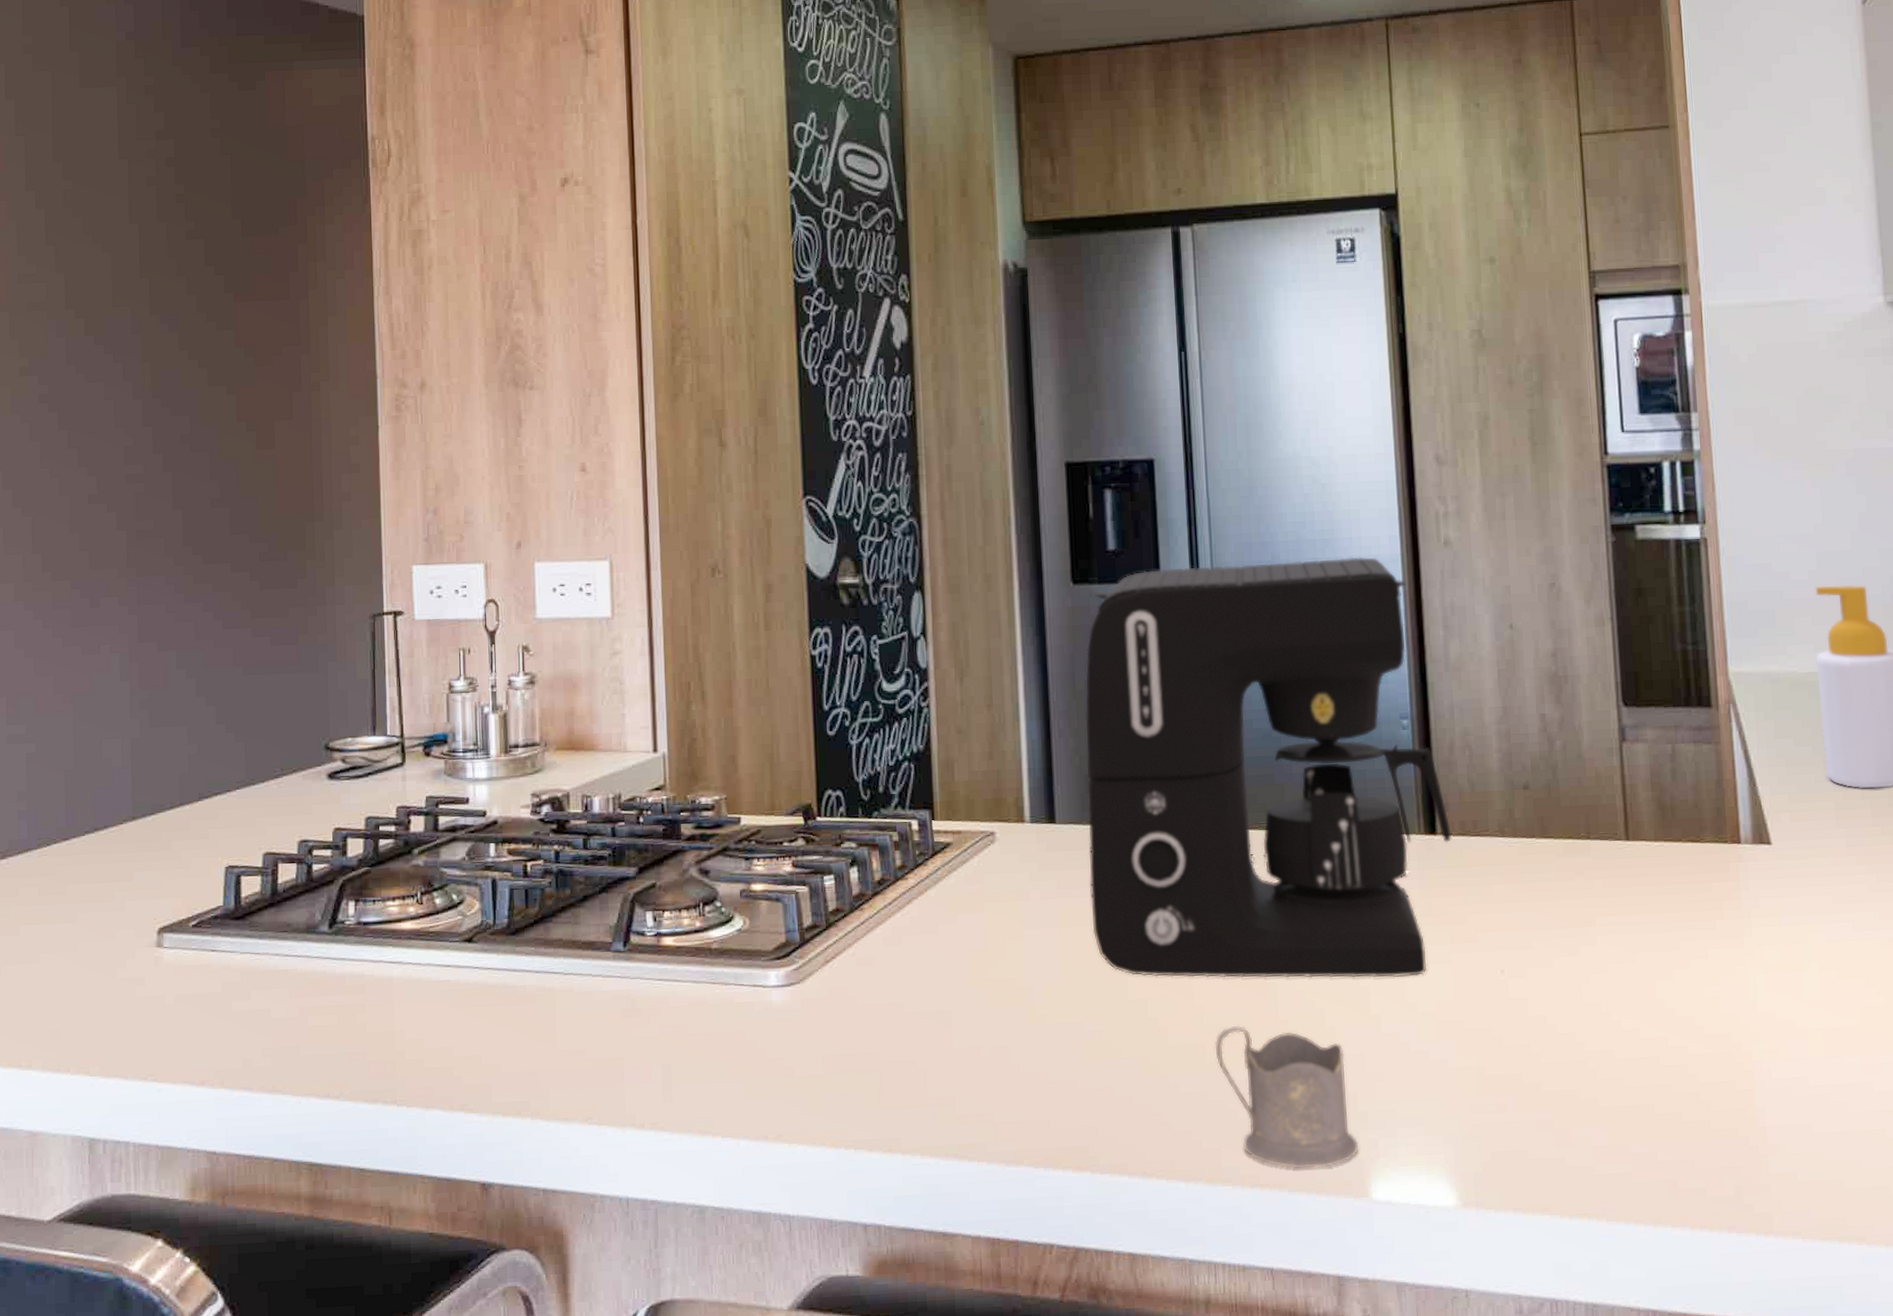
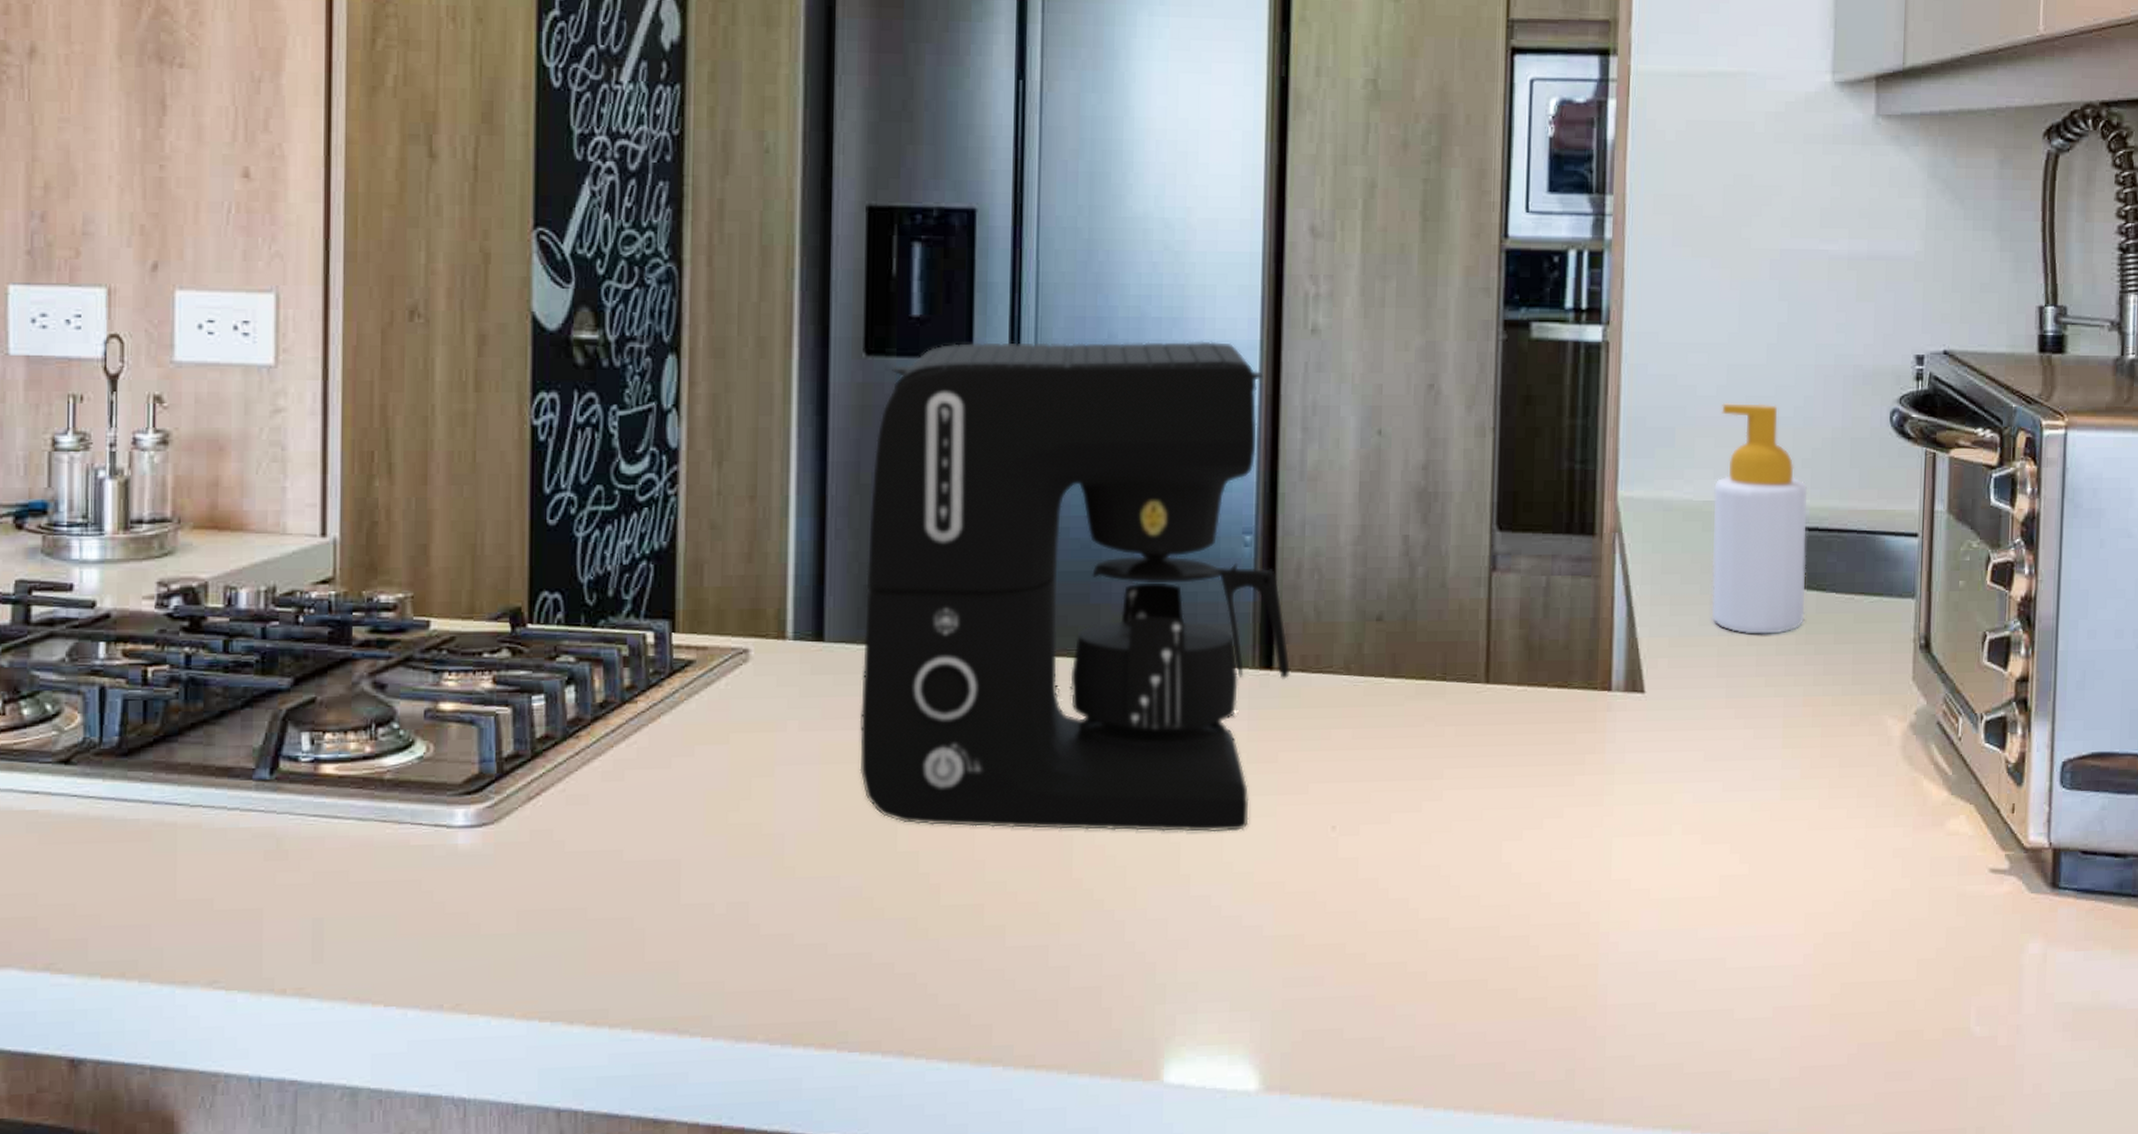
tea glass holder: present [1215,1025,1359,1169] -> none [995,883,1153,1048]

